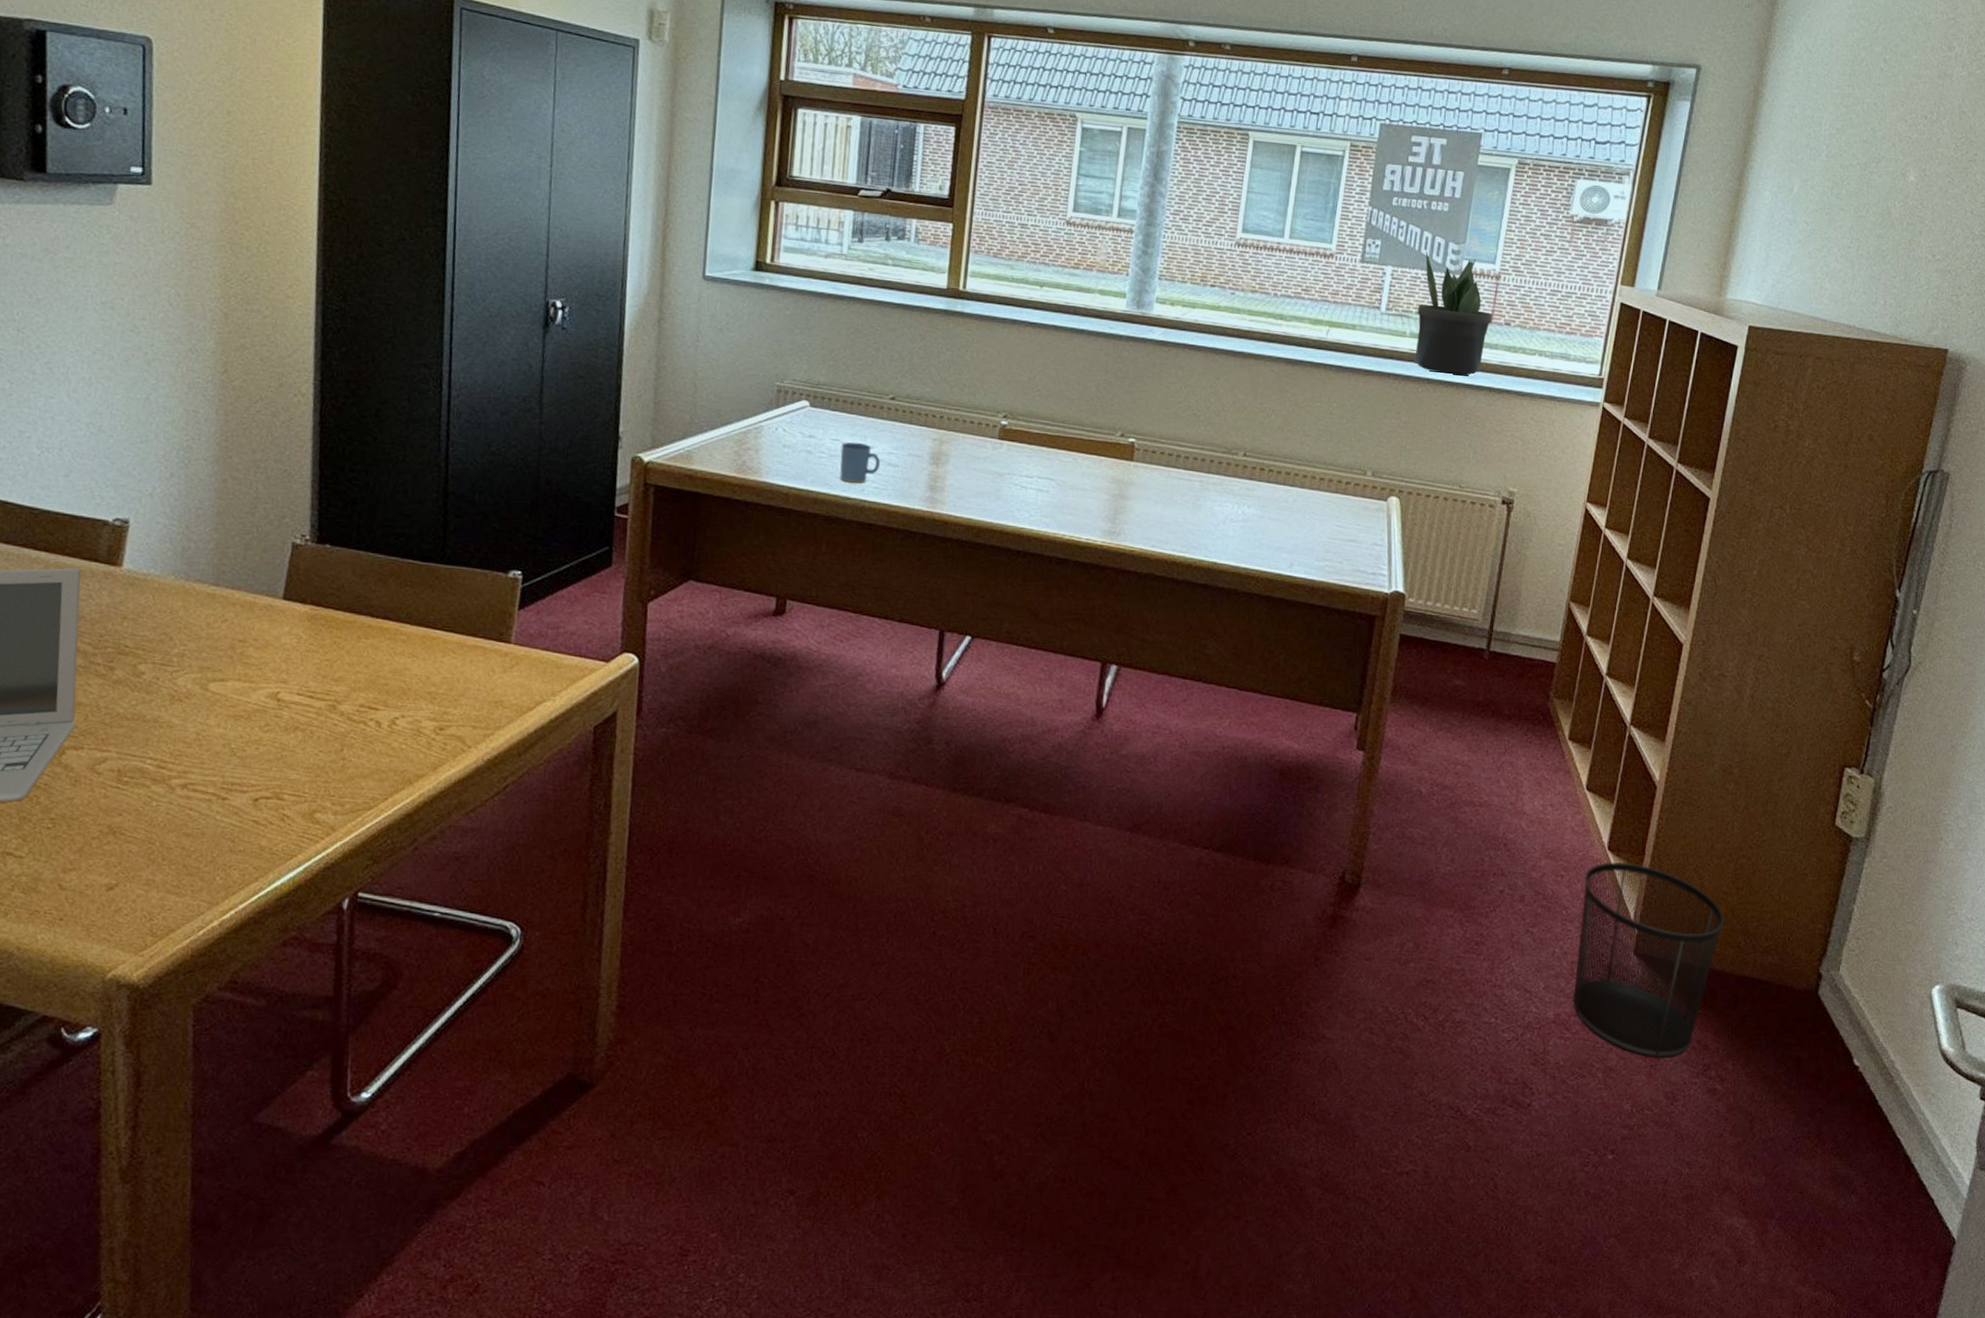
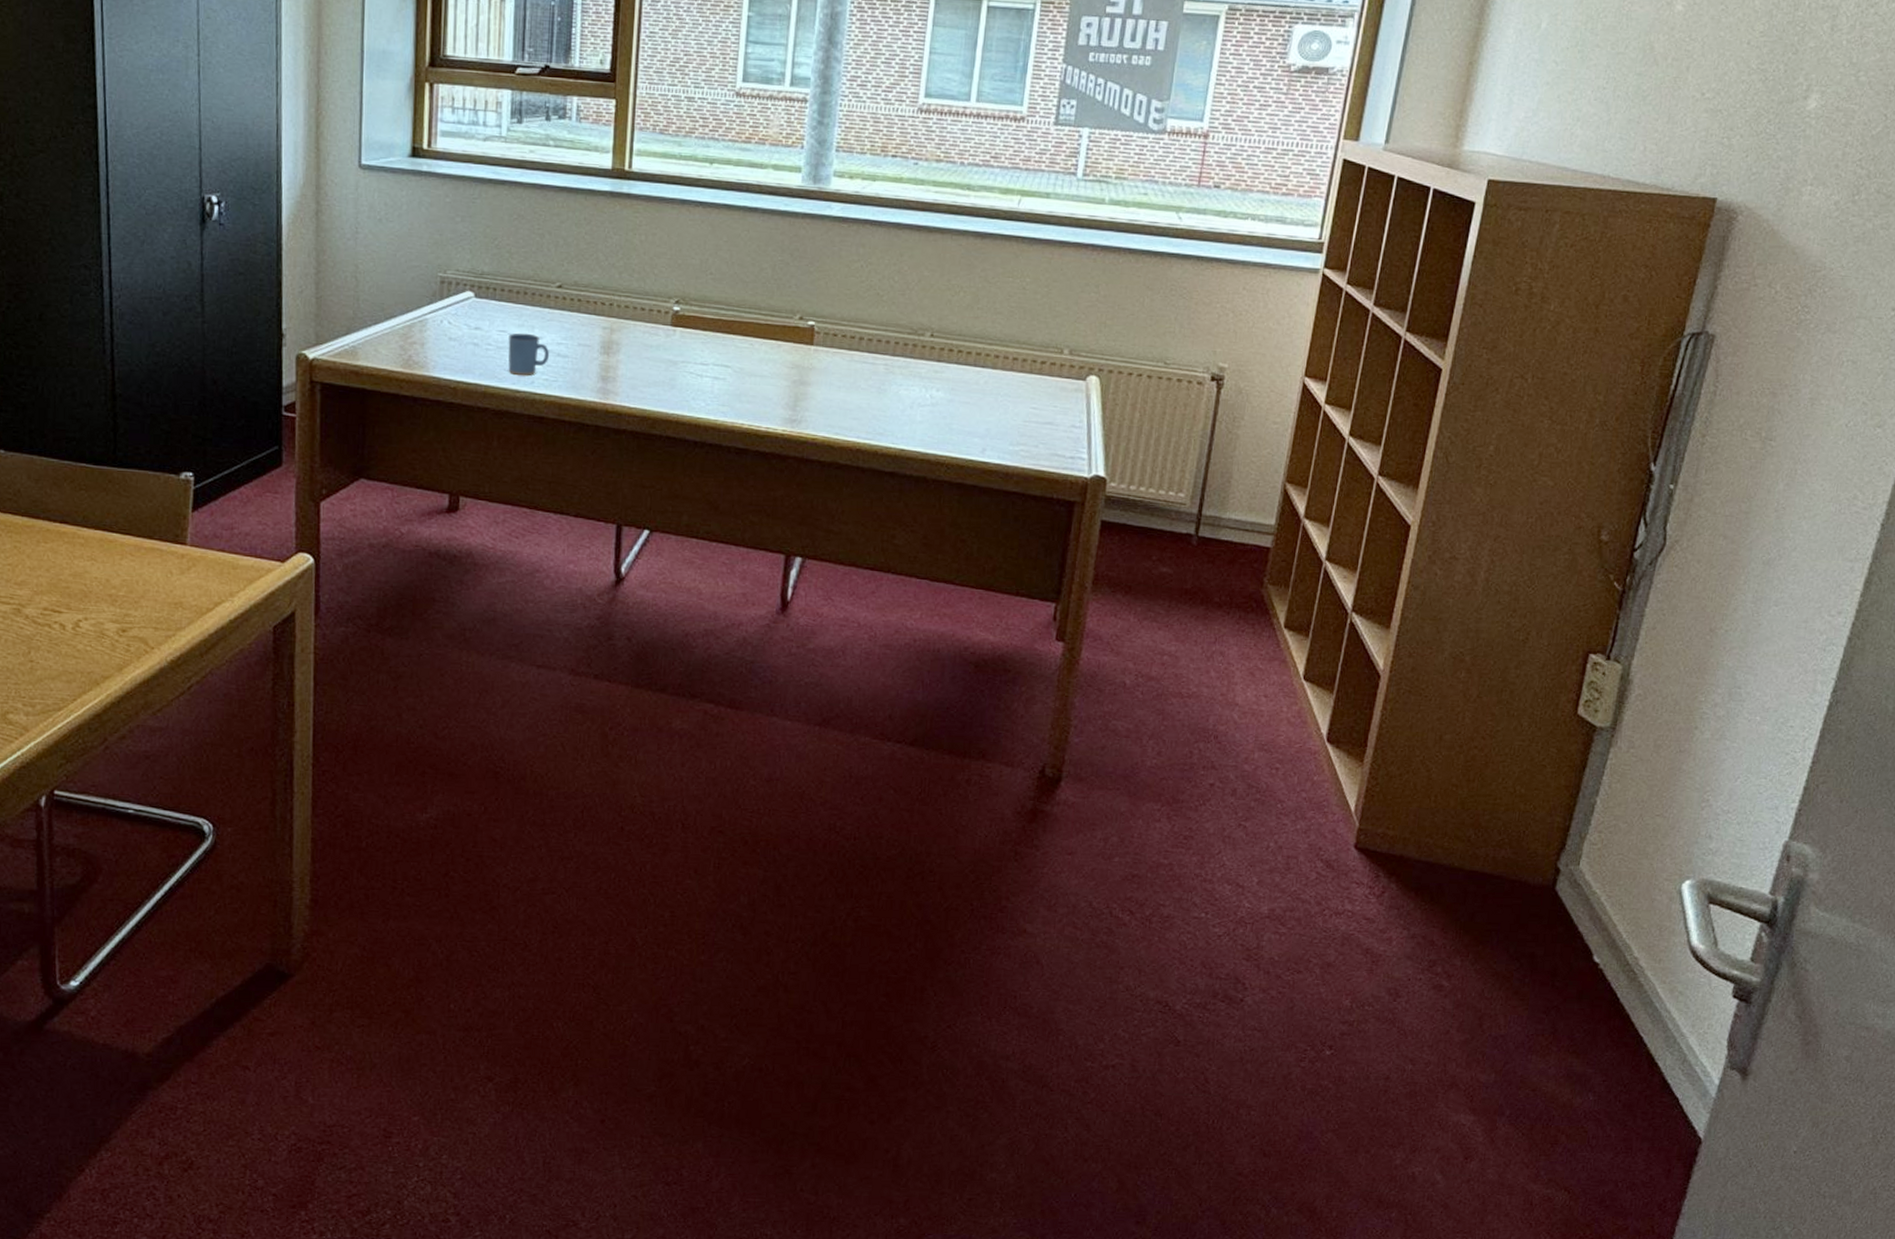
planter: present [1414,252,1492,376] -> none [1114,111,1200,244]
waste bin: present [1573,861,1725,1058] -> none [1288,753,1454,954]

